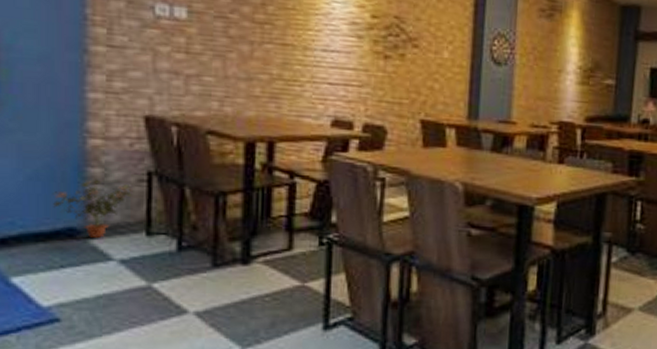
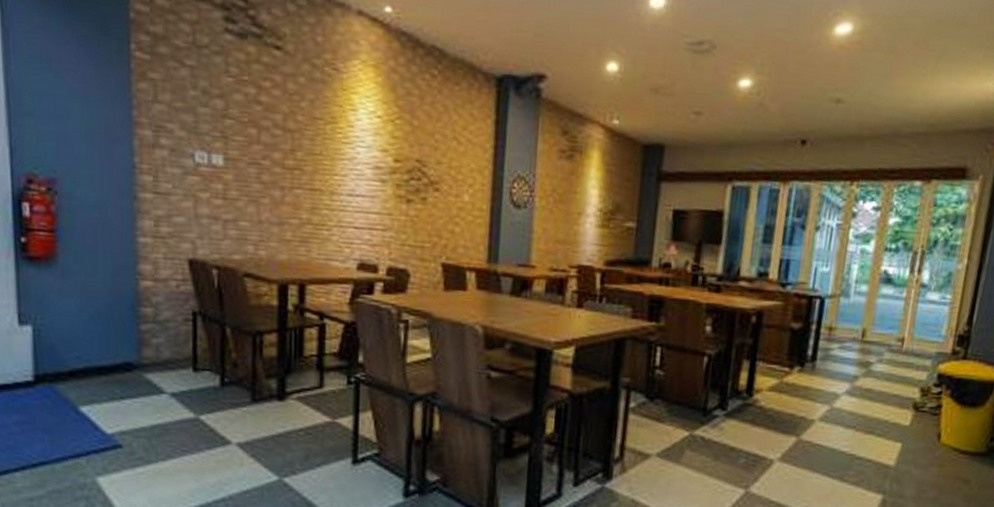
potted plant: present [52,178,134,238] -> none [111,317,181,373]

